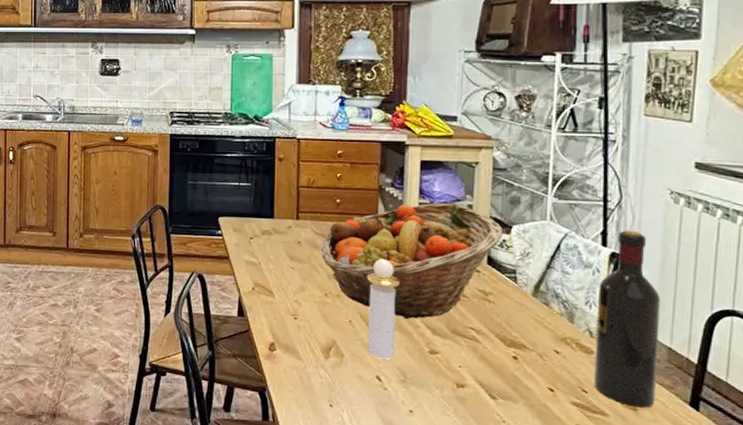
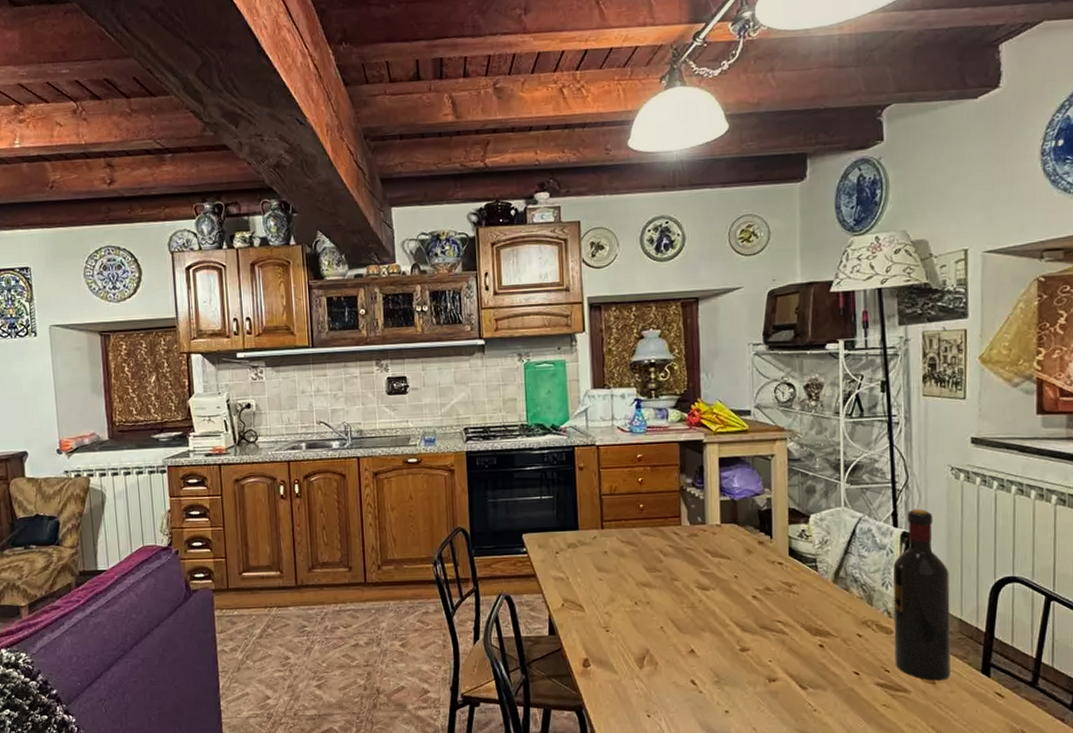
fruit basket: present [321,203,503,319] -> none [627,498,801,619]
perfume bottle: present [367,259,401,360] -> none [675,561,708,662]

